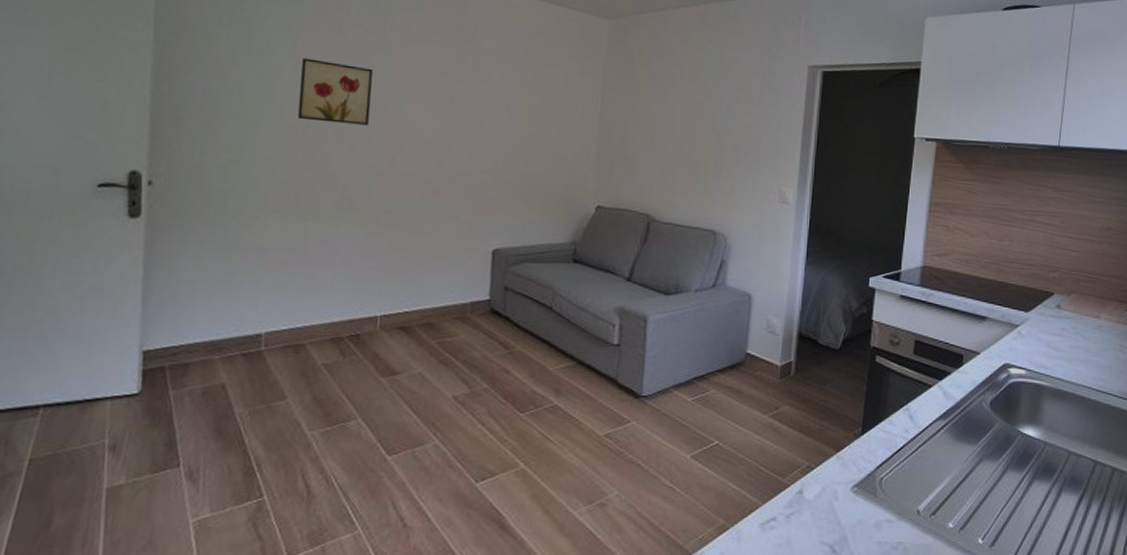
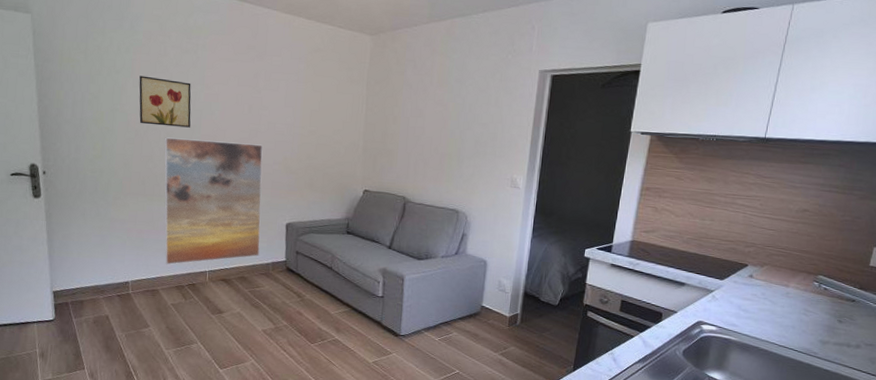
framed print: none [318,137,466,308] -> present [164,137,263,265]

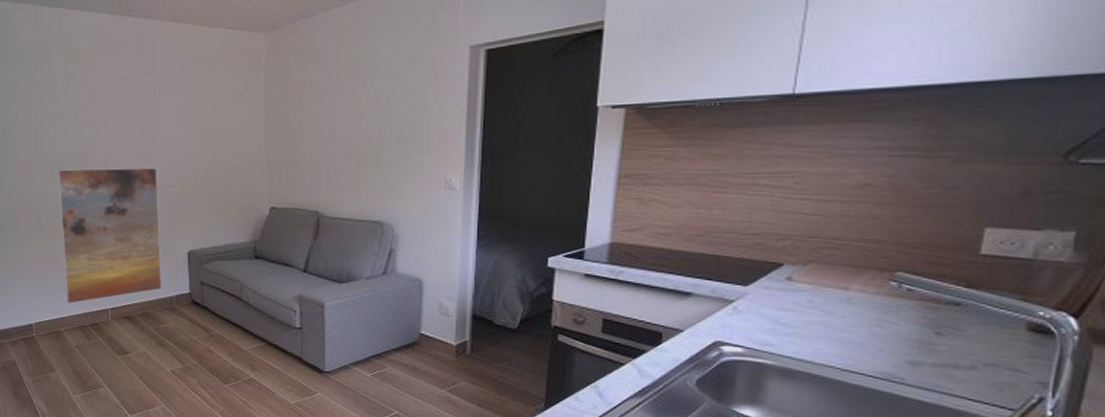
wall art: present [139,75,191,128] -> none [28,107,83,158]

